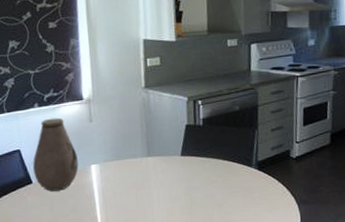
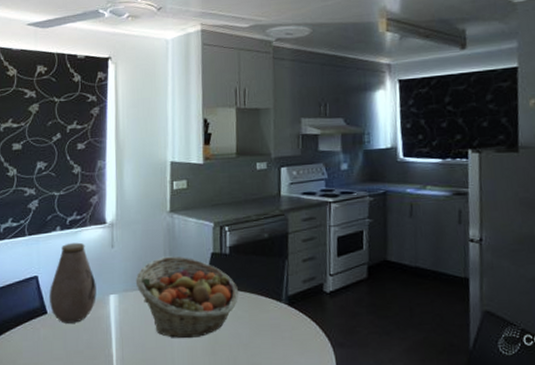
fruit basket: none [115,128,213,202] -> present [135,256,239,339]

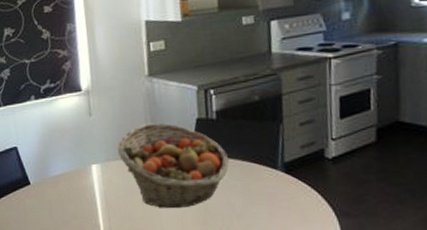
vase: present [50,242,96,324] -> none [30,111,78,194]

